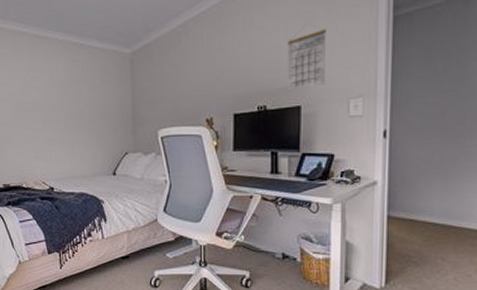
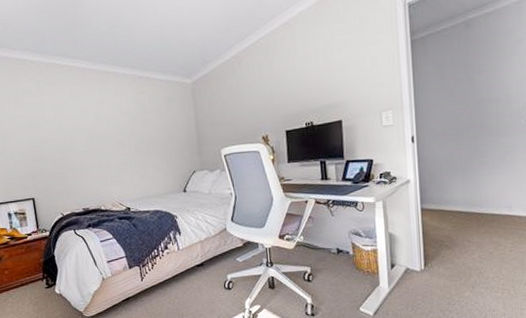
calendar: present [288,28,327,91] -> none [326,53,360,108]

